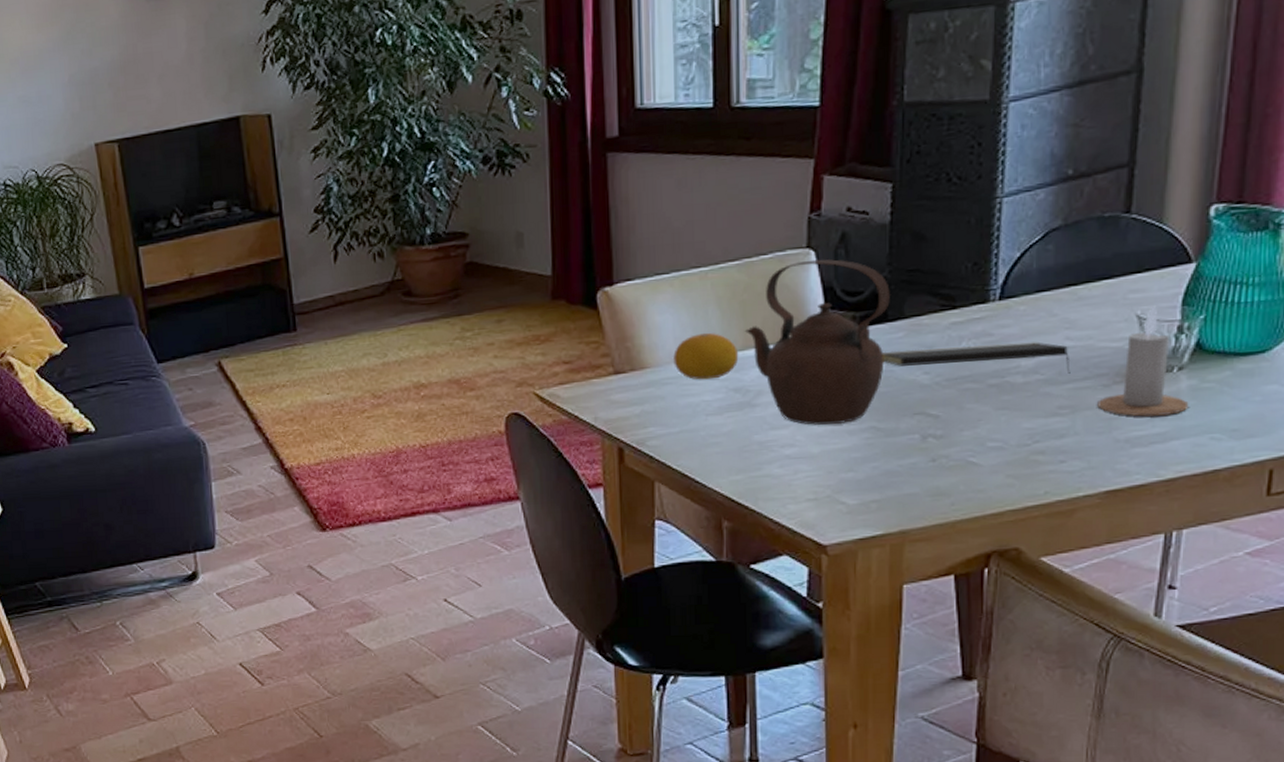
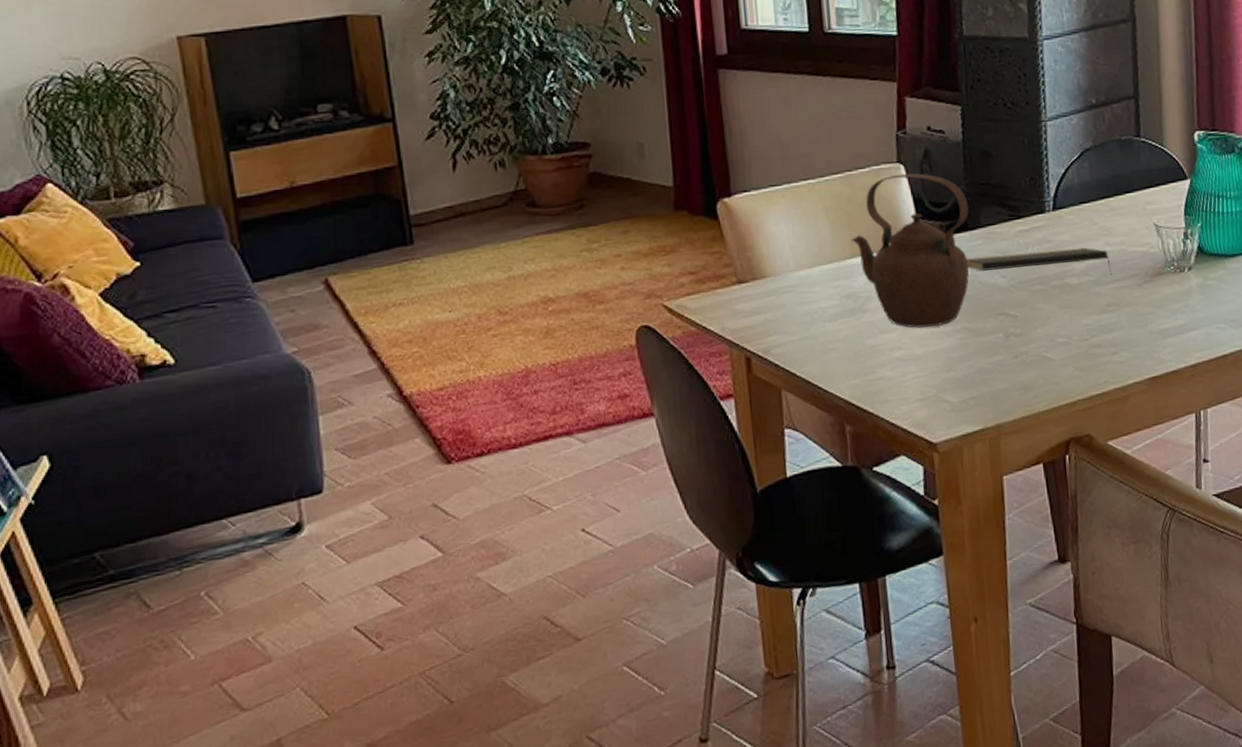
fruit: present [672,332,739,380] -> none [789,242,848,288]
candle: present [1097,306,1189,417] -> none [1134,215,1199,311]

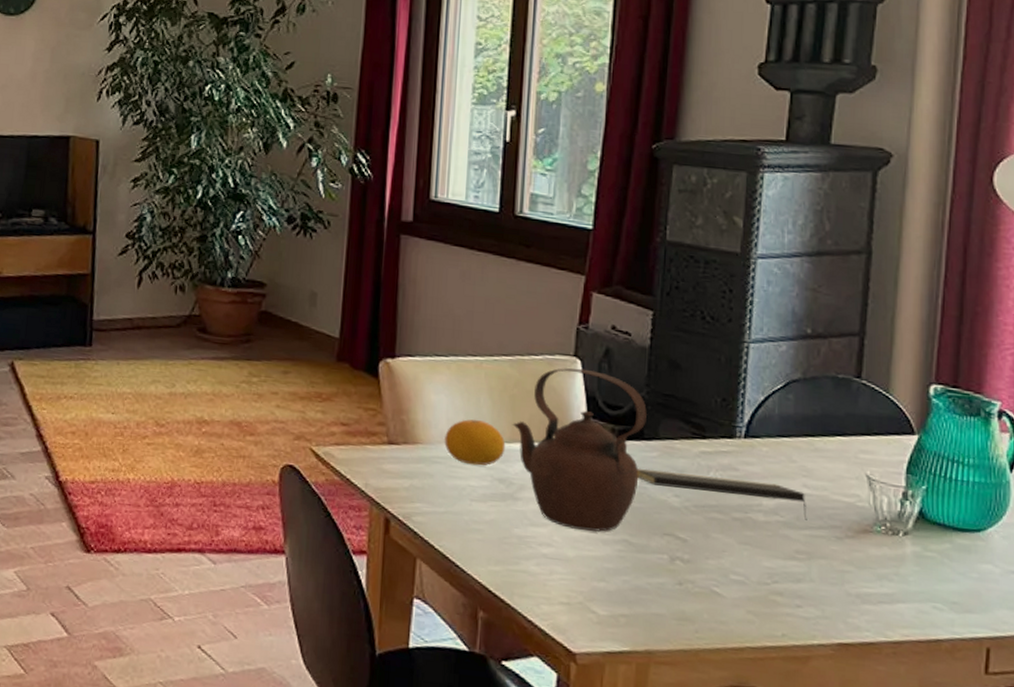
fruit: none [789,242,848,288] -> present [443,419,506,466]

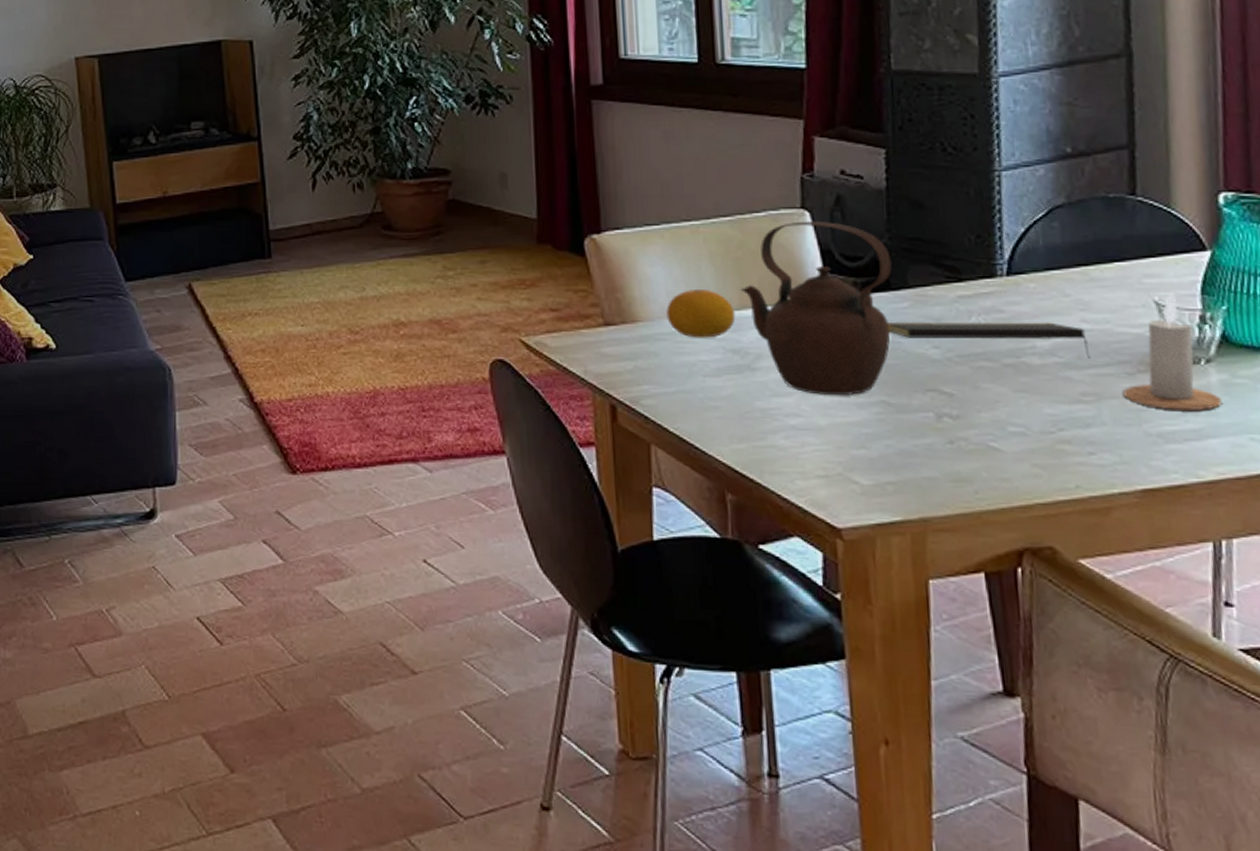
candle: none [831,469,913,578] -> present [1123,292,1222,412]

